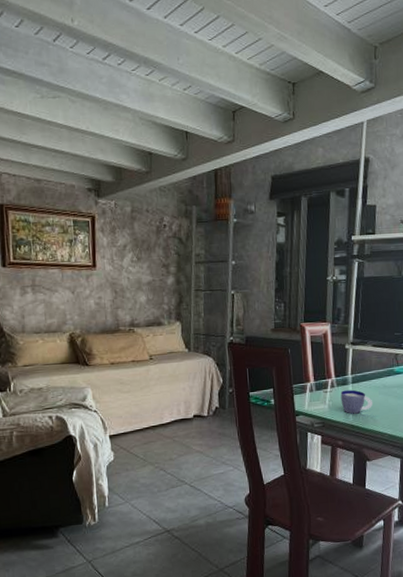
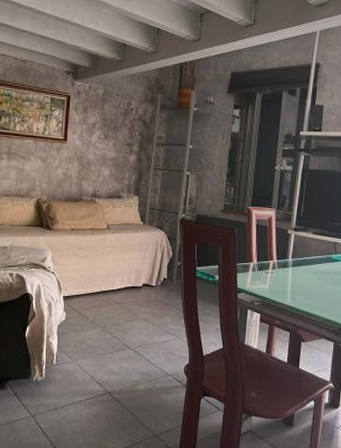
cup: present [340,389,372,414] -> none [281,272,310,296]

